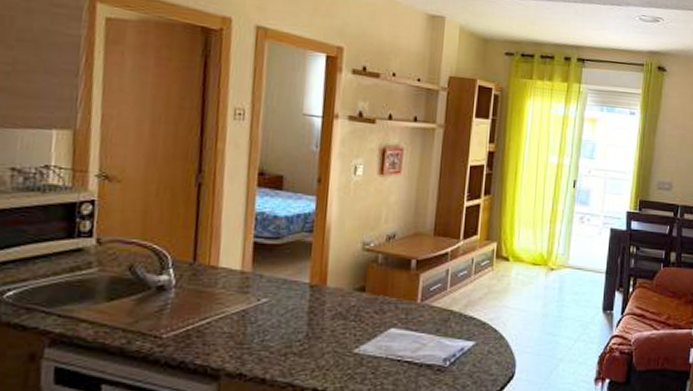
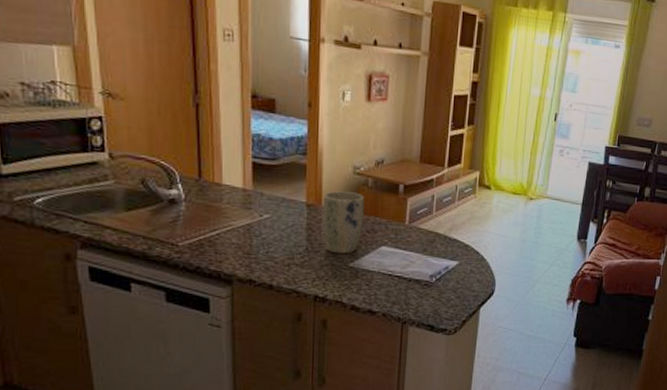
plant pot: none [325,269,373,339] -> present [321,191,364,254]

